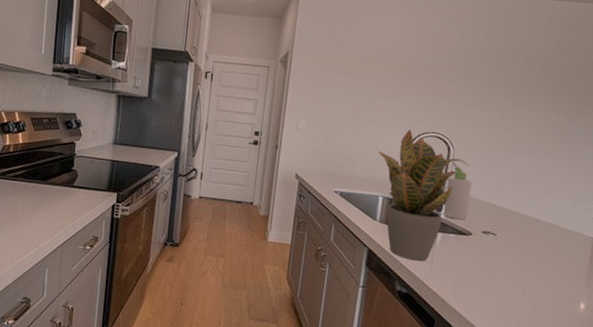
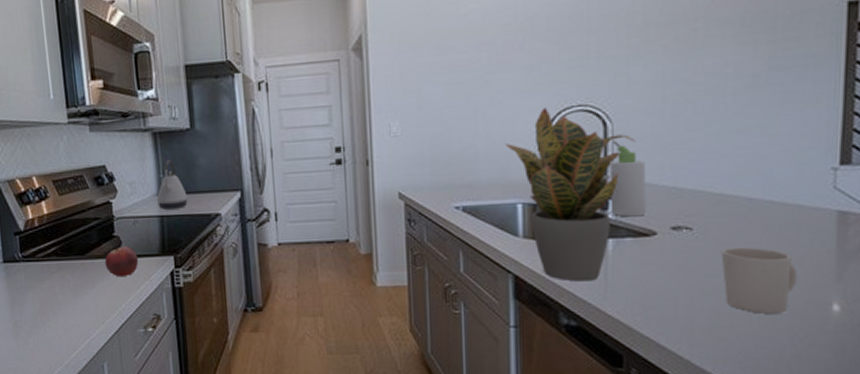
fruit: none [61,179,89,203] -> present [104,246,139,277]
kettle: none [111,117,136,158] -> present [156,159,188,210]
mug: none [510,252,561,305] -> present [721,247,797,314]

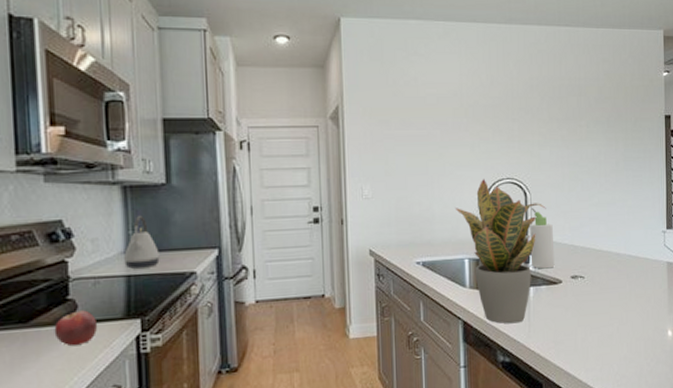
mug: present [721,247,797,314] -> none [602,290,647,342]

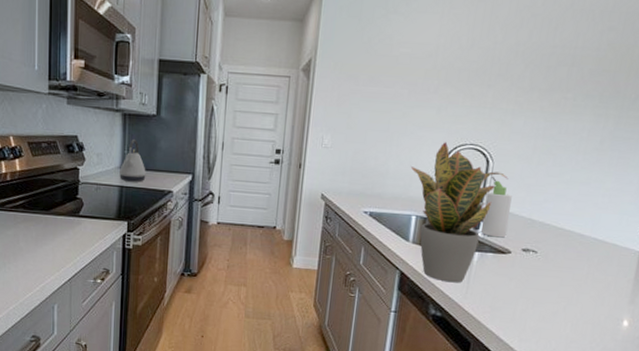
fruit: present [54,310,98,346] -> none [66,207,97,234]

